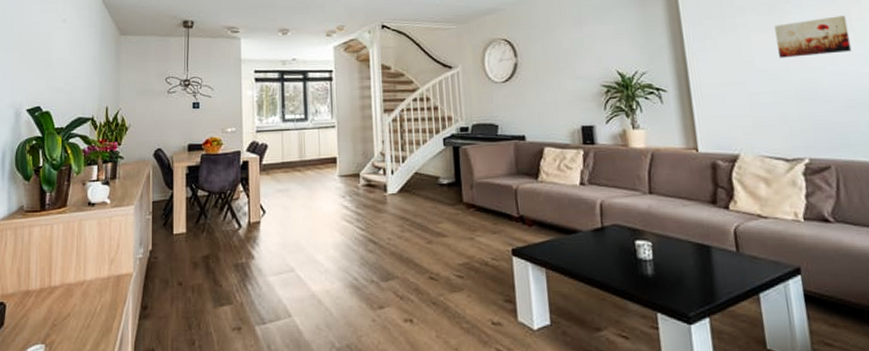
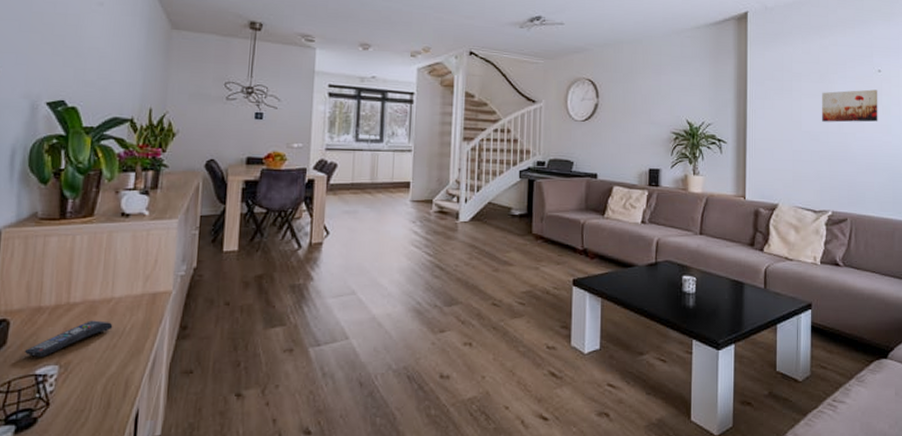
remote control: none [17,302,86,336] -> present [24,320,113,357]

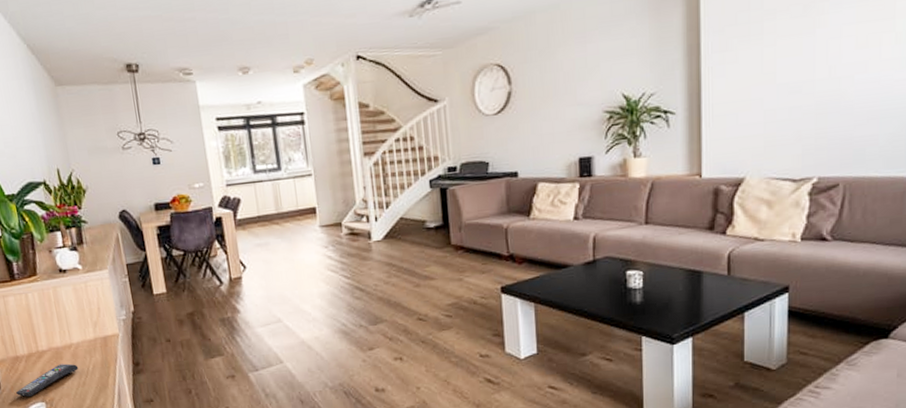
wall art: present [822,89,878,123] -> none [806,12,889,68]

